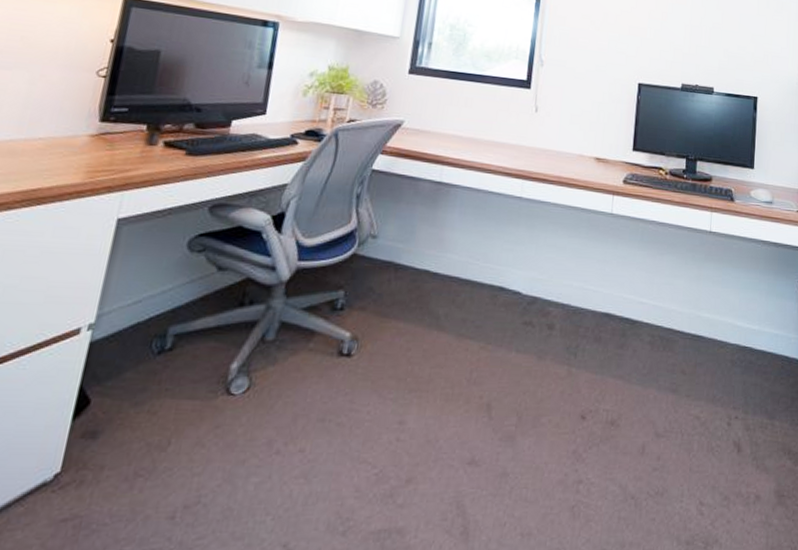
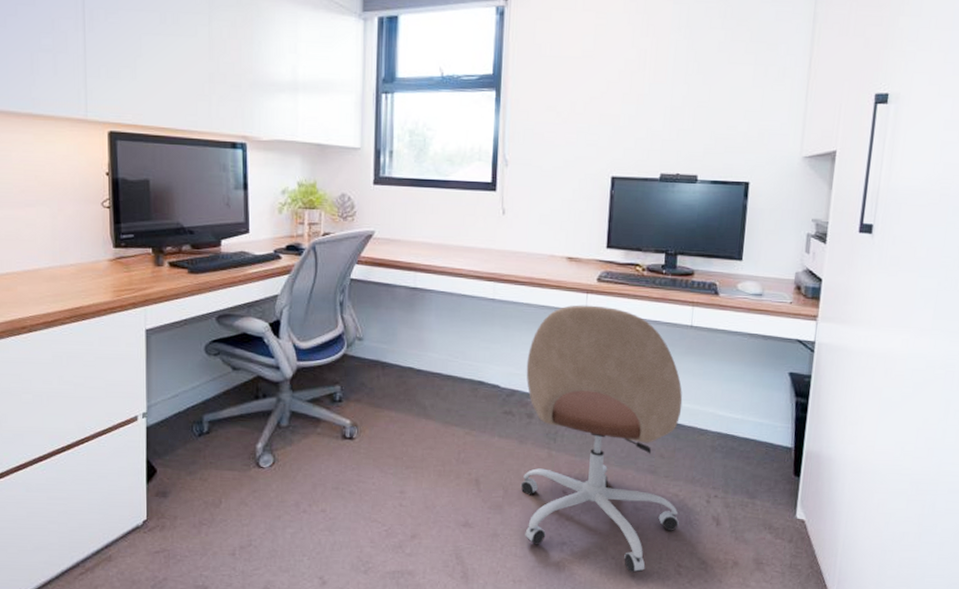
office chair: none [536,206,703,515] -> present [520,304,683,573]

